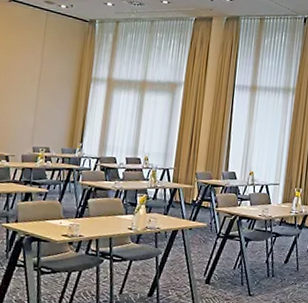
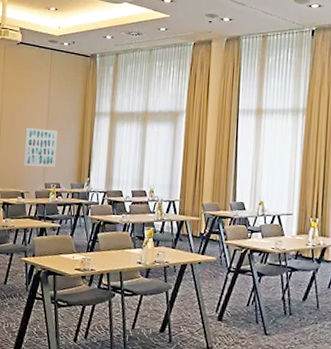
wall art: none [10,88,50,132] -> present [24,127,58,168]

